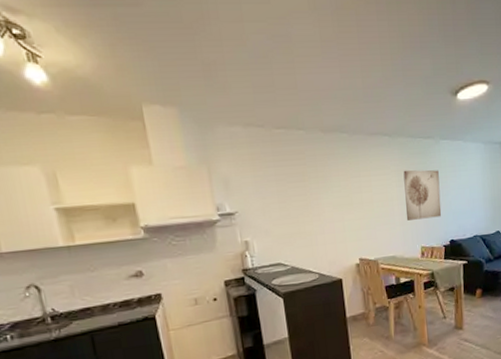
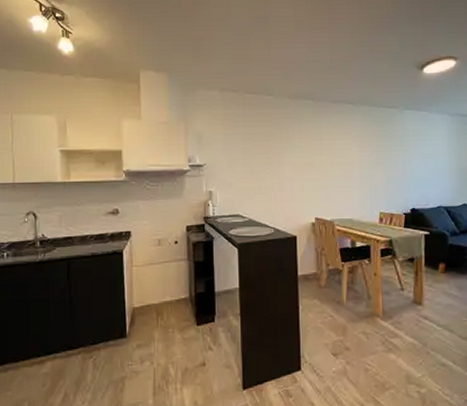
wall art: present [403,169,442,221] -> none [365,136,403,185]

